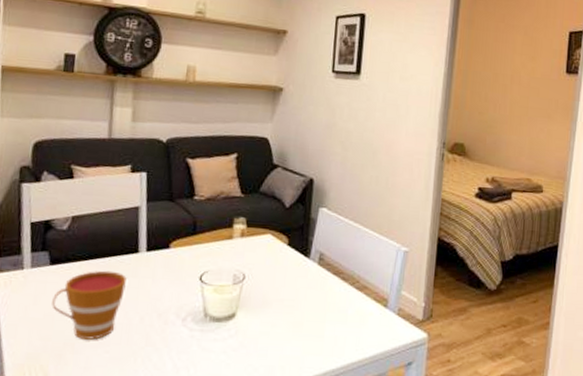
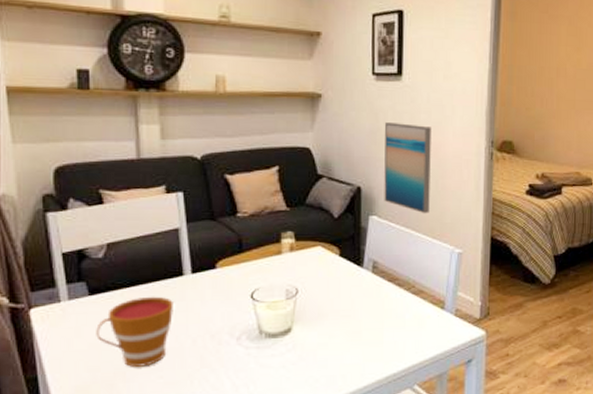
wall art: none [334,118,385,210] -> present [384,122,431,214]

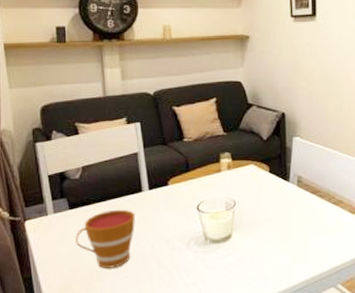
wall art: present [384,122,431,214] -> none [302,57,345,134]

